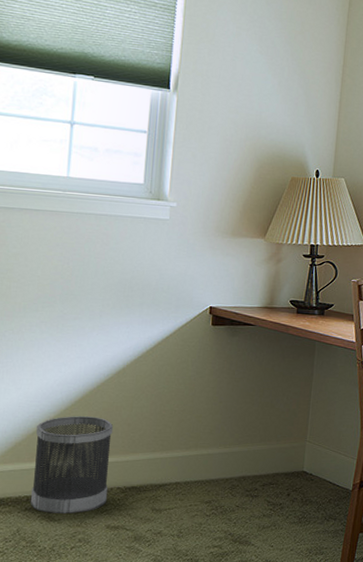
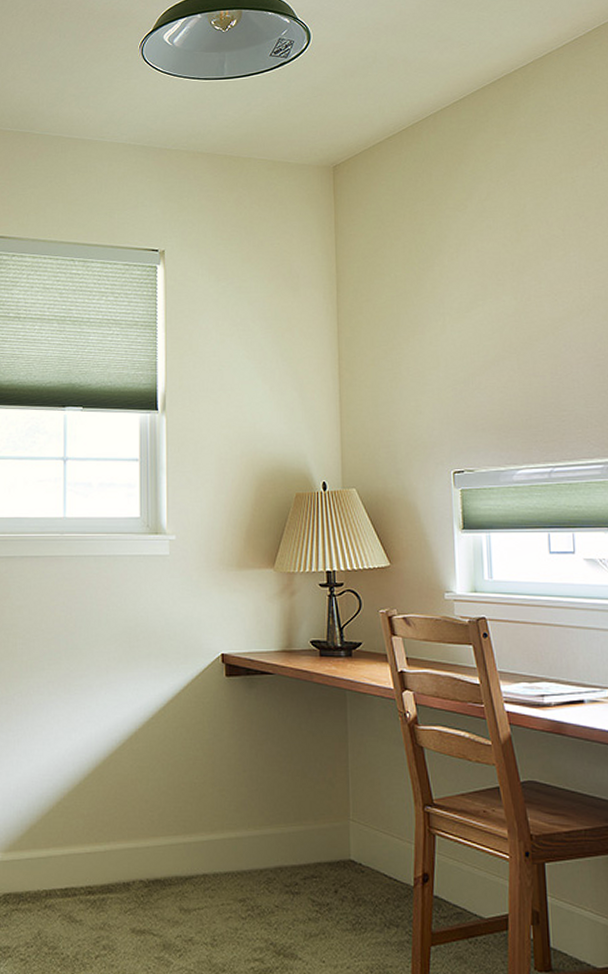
wastebasket: present [30,416,114,513] -> none [49,792,130,913]

